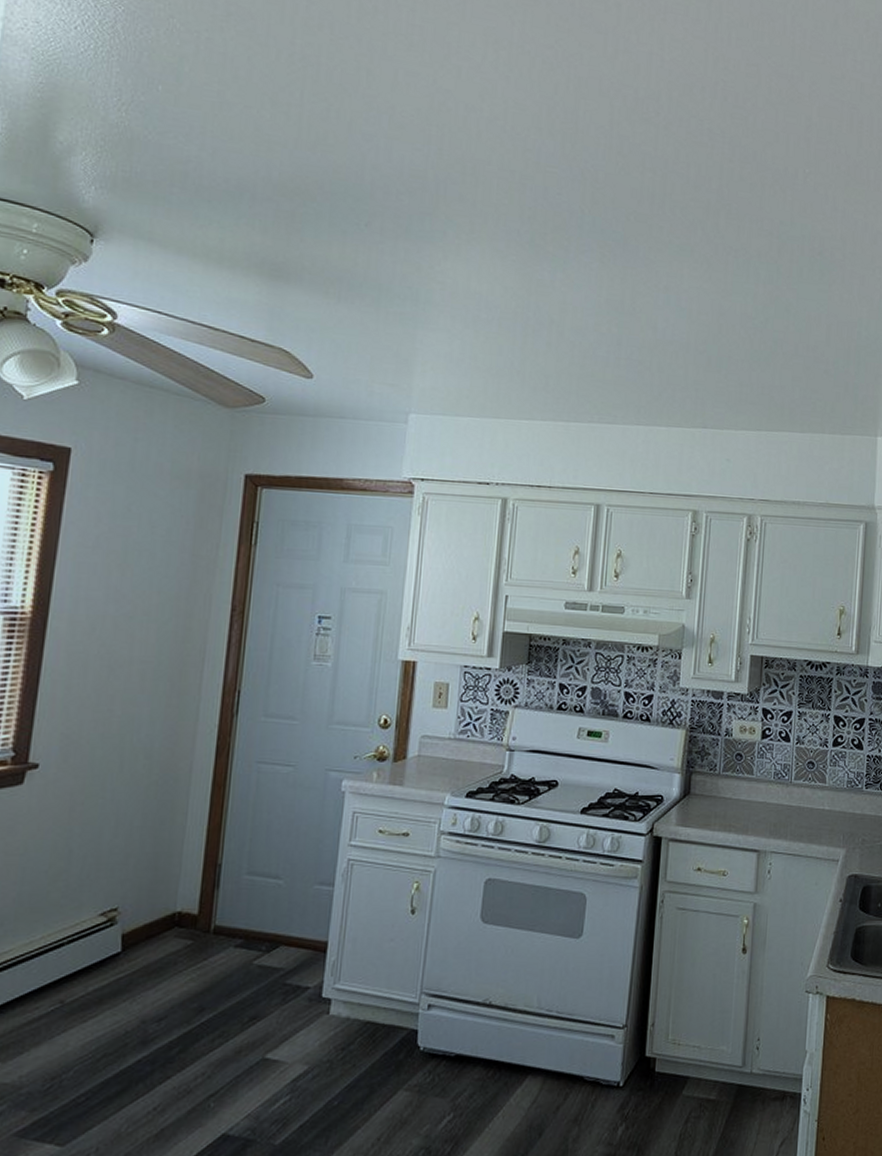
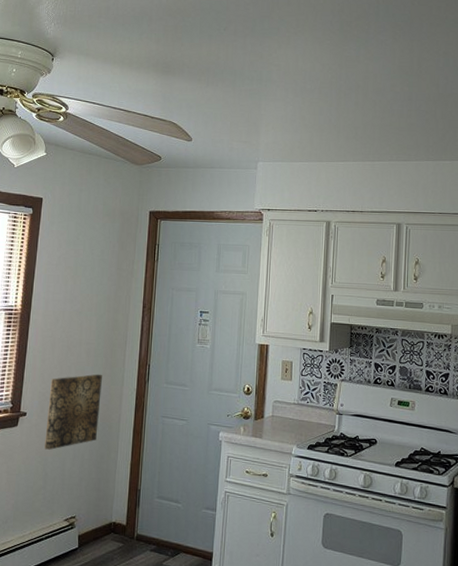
wall art: none [68,705,165,816] -> present [44,374,102,450]

